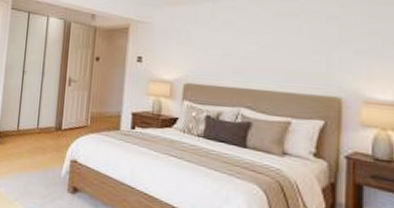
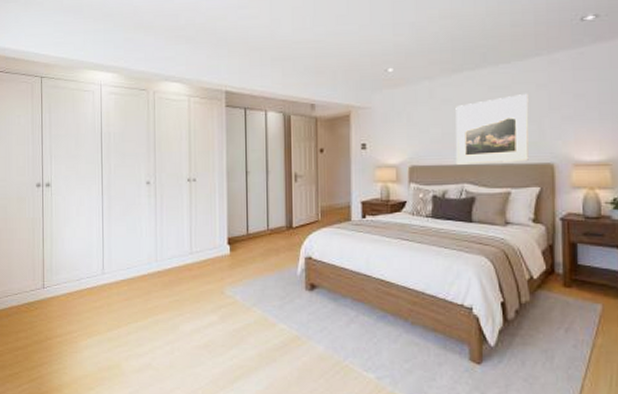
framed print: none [233,24,318,93] -> present [455,94,529,165]

